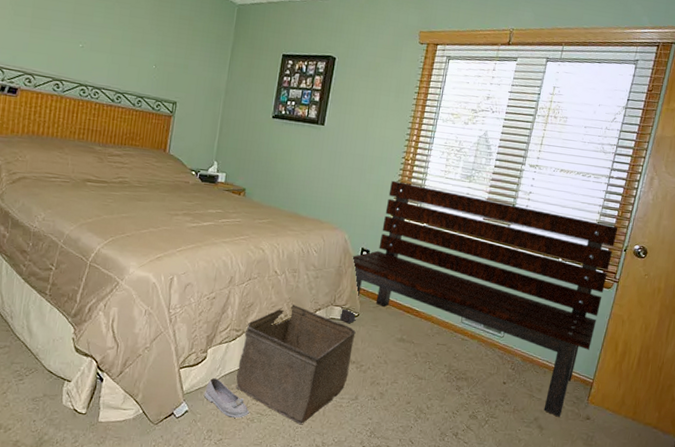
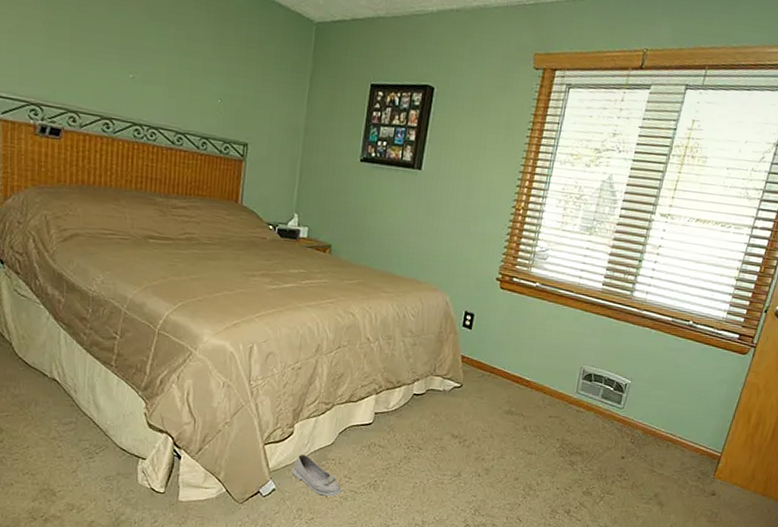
storage bin: present [235,303,356,425] -> none [326,373,459,503]
bench: present [340,180,619,417] -> none [441,233,760,493]

